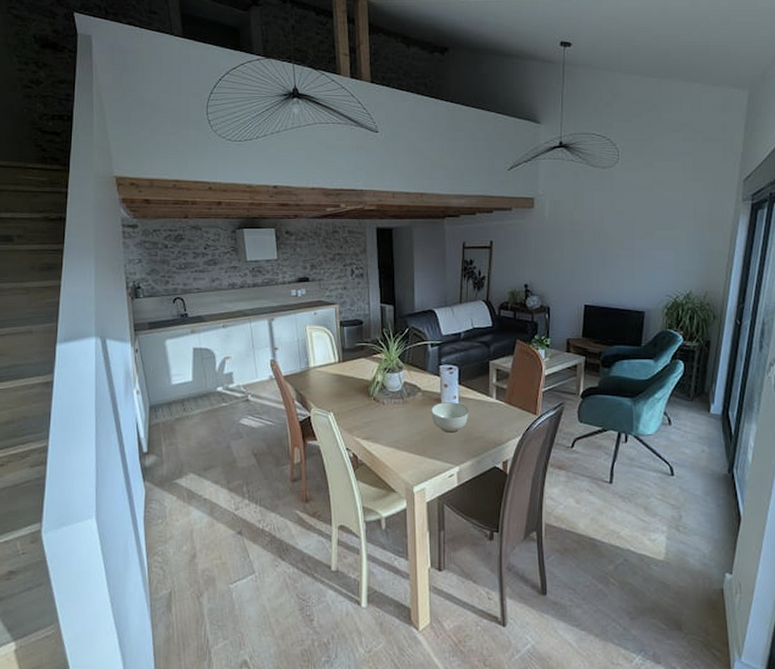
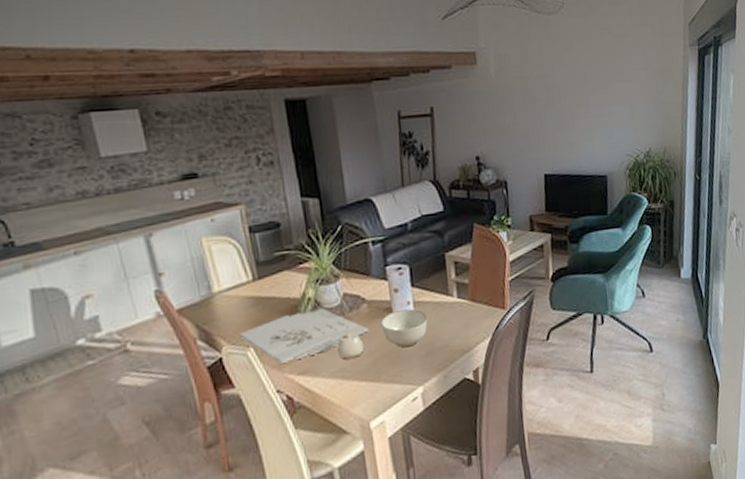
placemat: none [324,390,421,428] -> present [239,308,369,364]
sugar bowl: none [395,413,415,434] -> present [337,332,364,360]

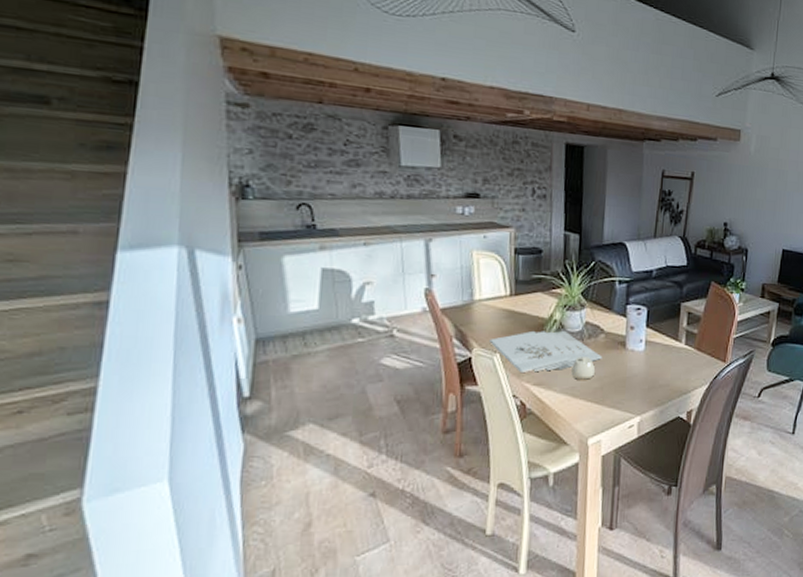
bowl: present [380,309,428,348] -> none [613,346,656,380]

